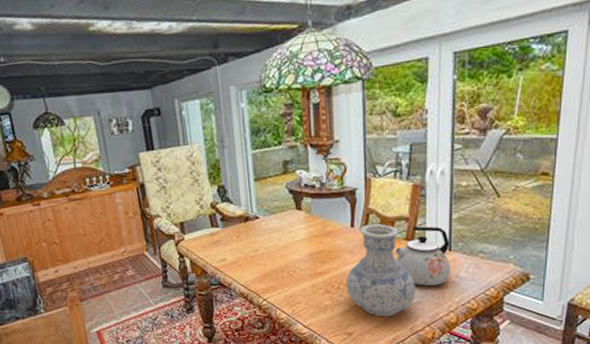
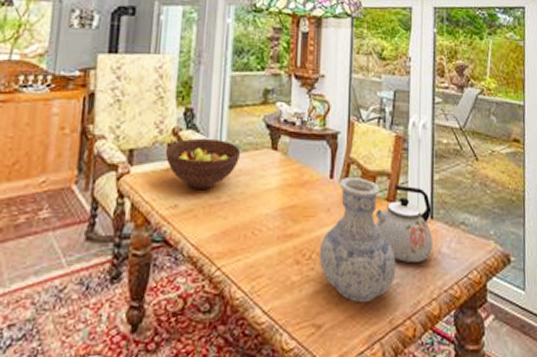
fruit bowl: none [209,207,270,247] -> present [166,138,241,190]

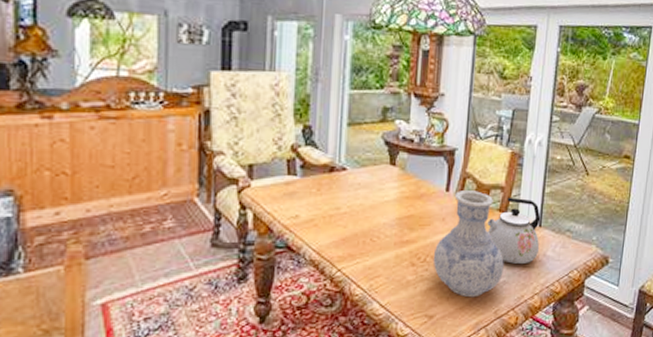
fruit bowl: present [166,138,241,190] -> none [286,154,360,202]

